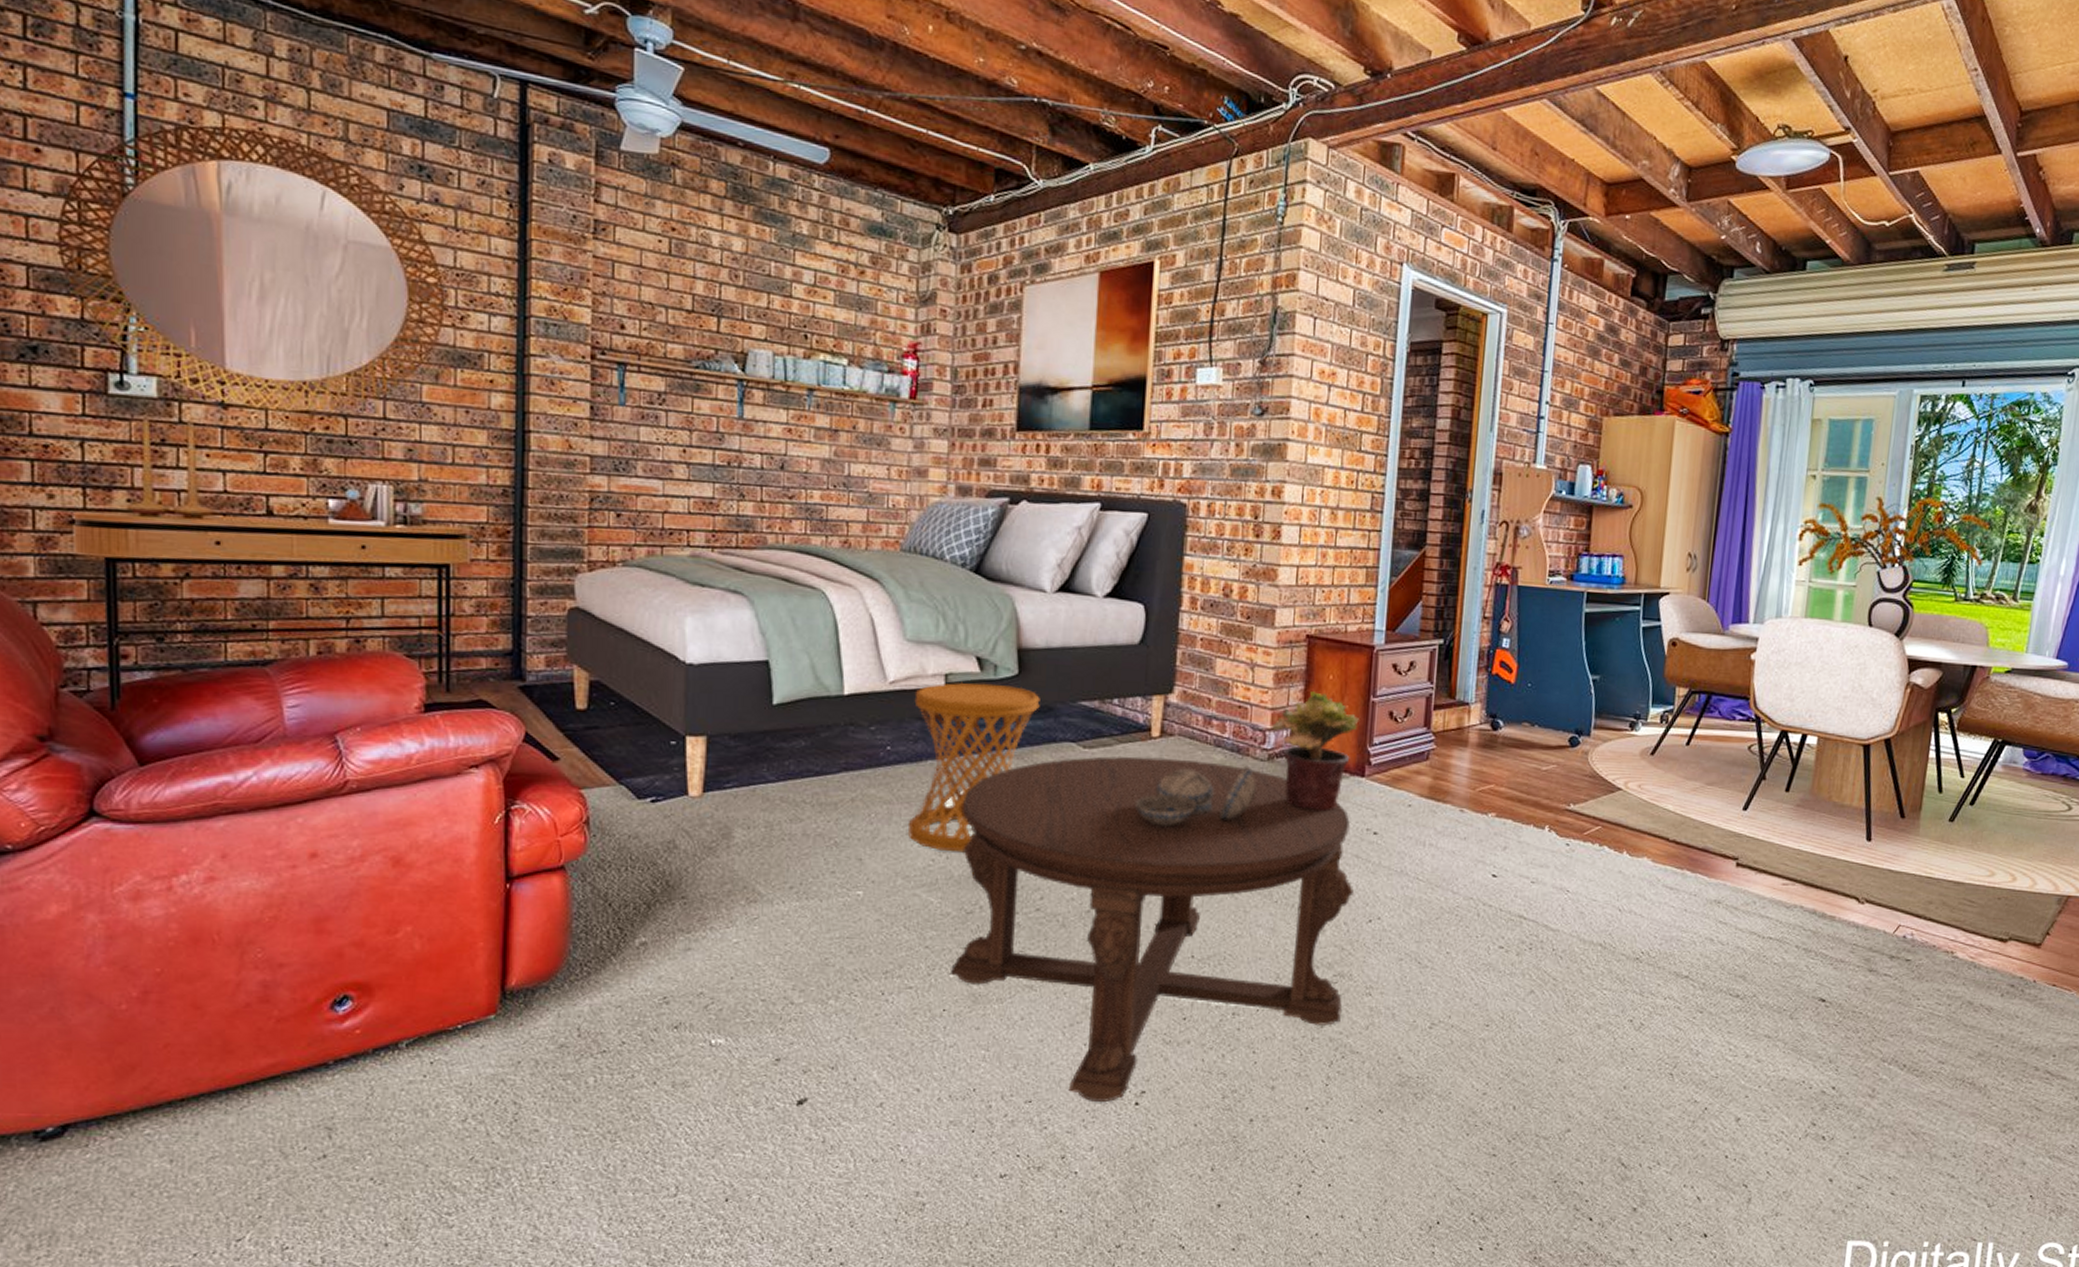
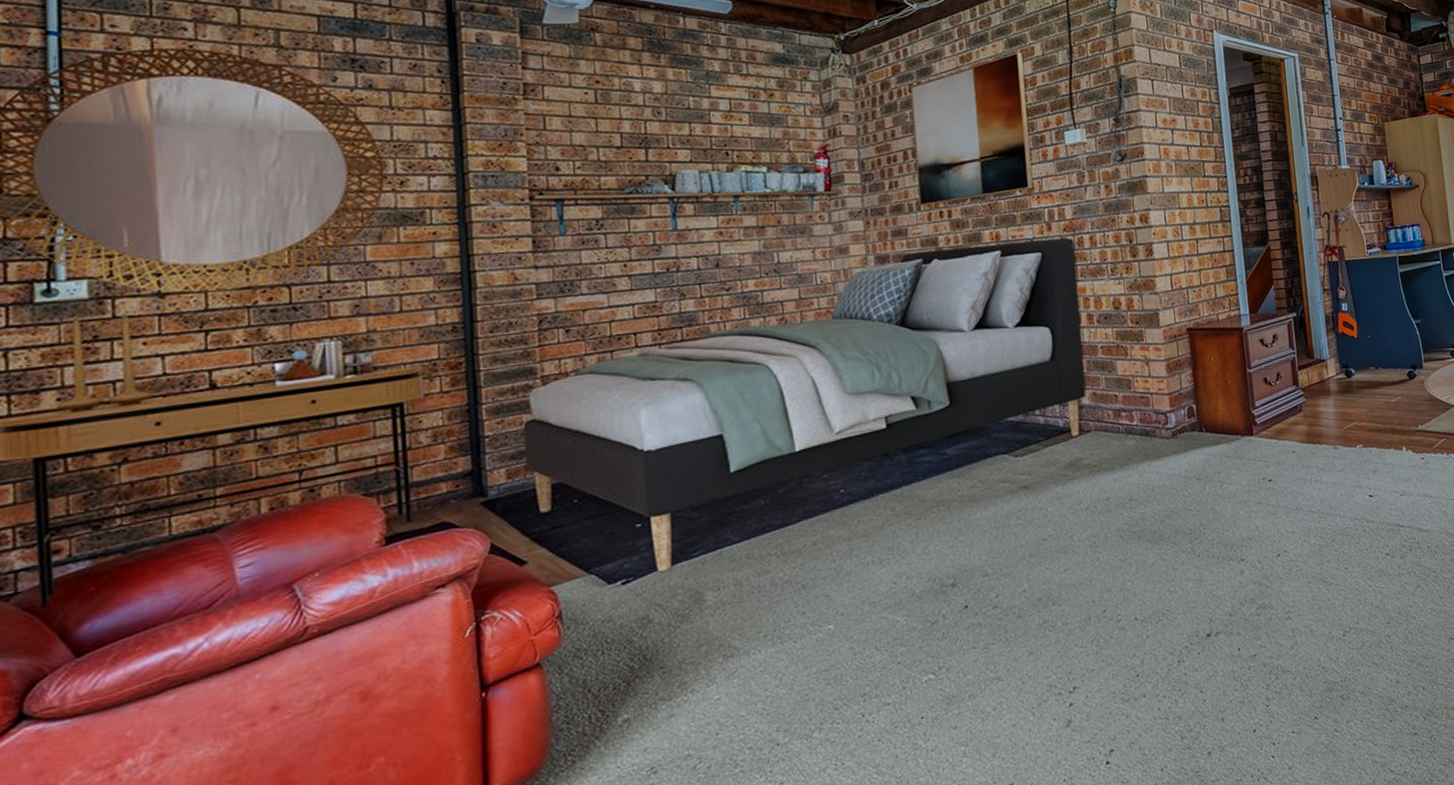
side table: present [907,682,1040,853] -> none [860,415,972,573]
coffee table: present [949,756,1355,1102] -> none [915,447,1270,771]
decorative bowl: present [1134,765,1256,827] -> none [1066,445,1167,512]
potted plant: present [1272,691,1359,811] -> none [1171,373,1241,473]

